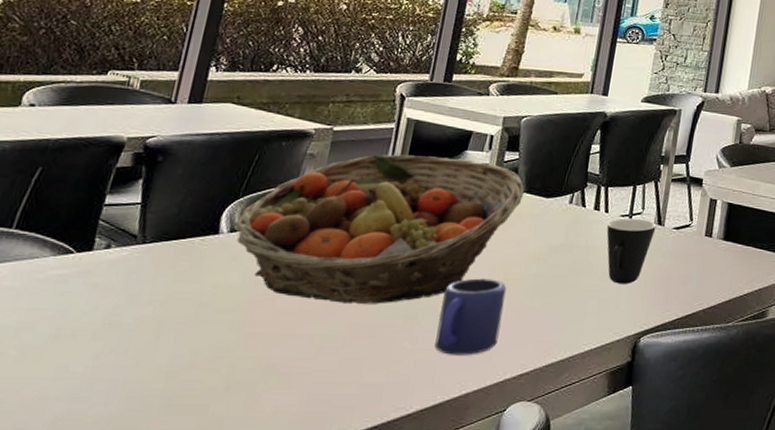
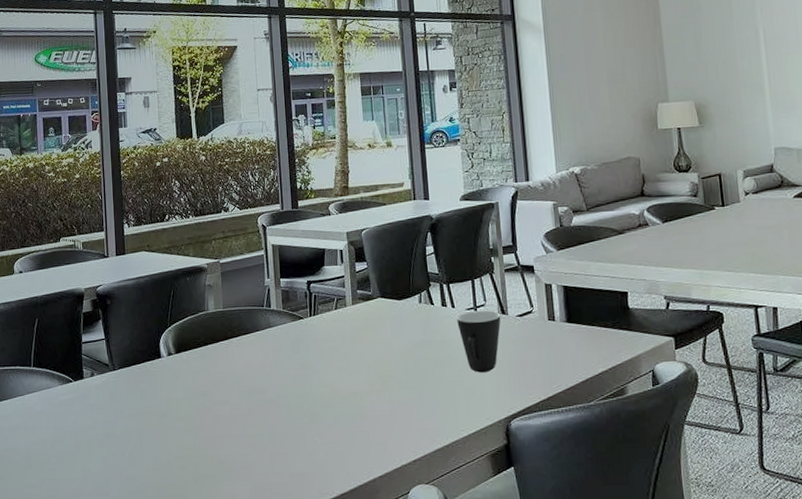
fruit basket: present [234,154,524,304] -> none [169,274,379,407]
mug: present [434,278,507,355] -> none [335,377,389,446]

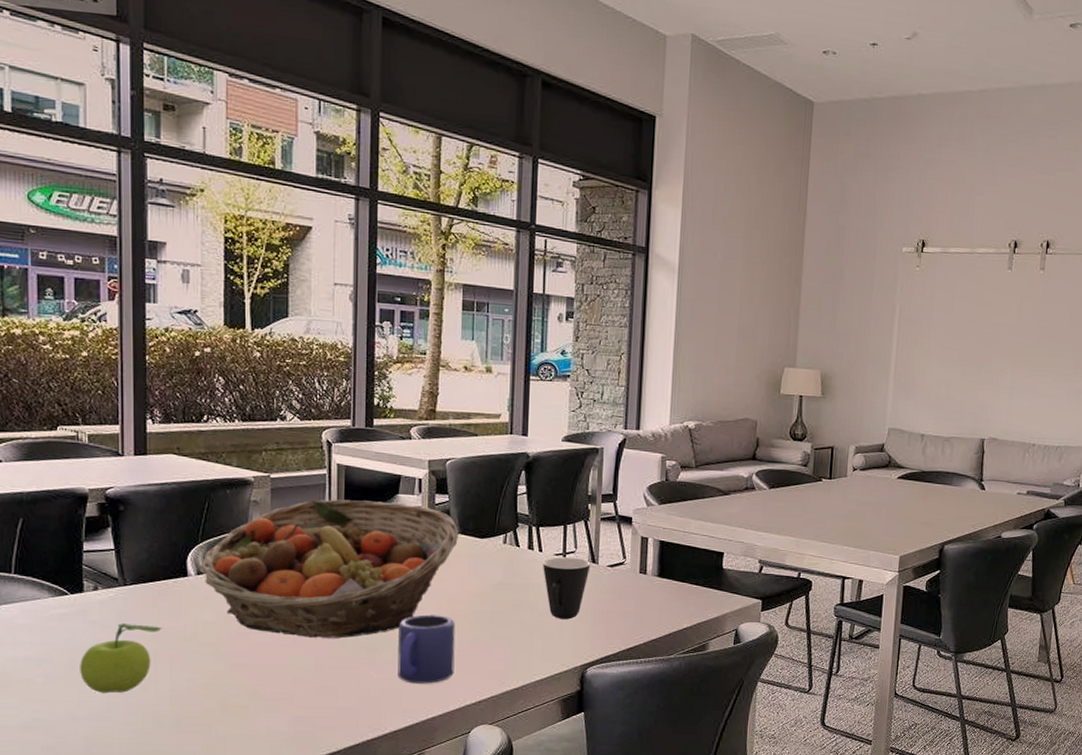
fruit: none [83,404,145,470] -> present [80,622,163,694]
fruit basket: none [169,274,379,407] -> present [199,499,458,638]
mug: none [335,377,389,446] -> present [398,614,456,684]

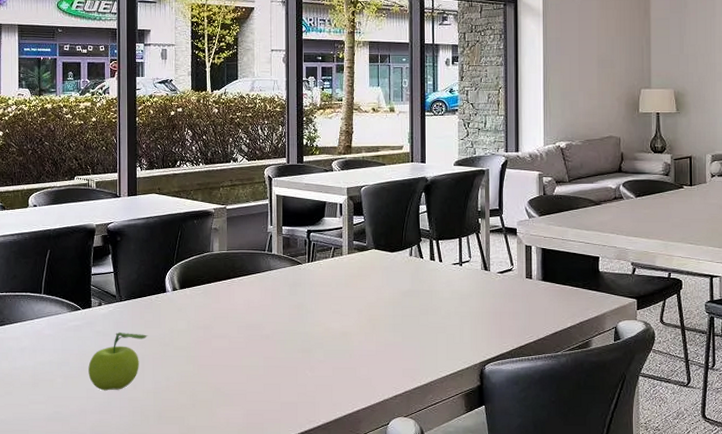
fruit basket: present [199,499,458,638] -> none [174,224,373,342]
mug: present [398,614,456,684] -> none [328,320,374,381]
mug: present [543,557,591,620] -> none [443,266,483,321]

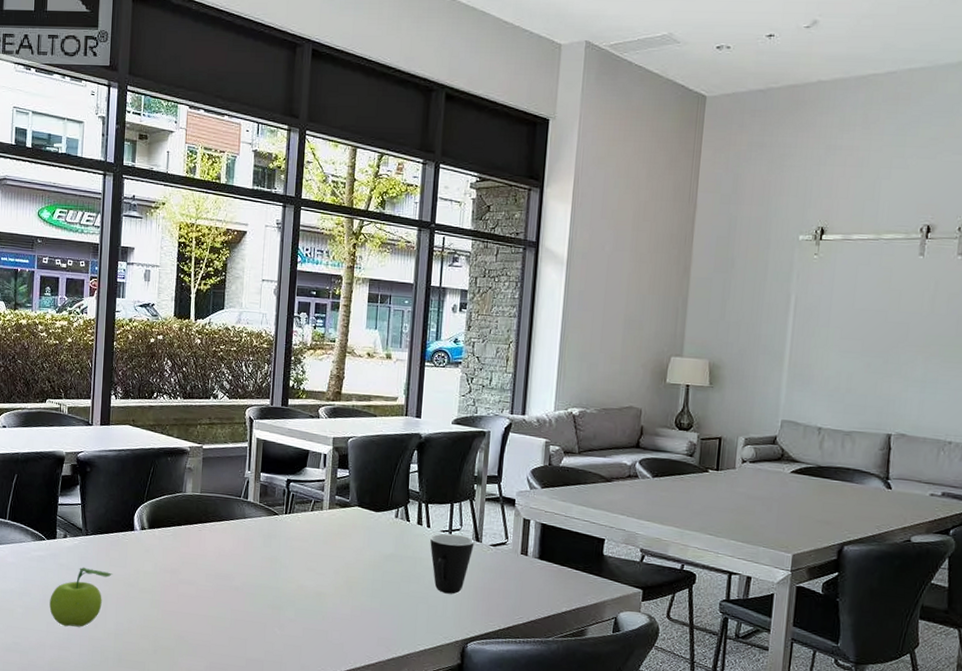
mug: none [443,266,483,321] -> present [430,533,475,594]

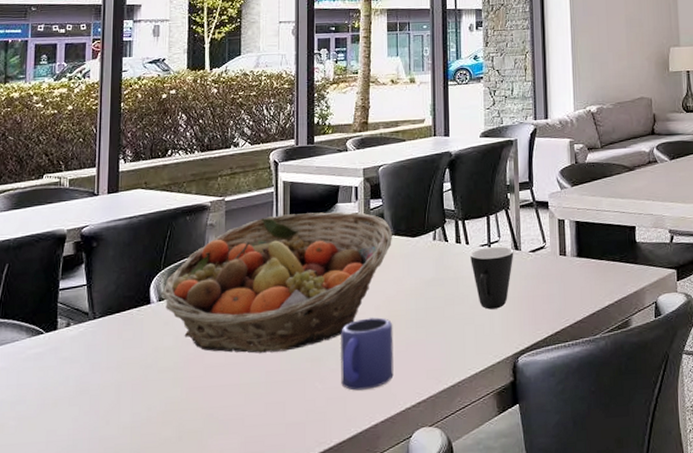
fruit: present [49,567,113,627] -> none [50,356,127,431]
fruit basket: none [143,469,356,595] -> present [161,211,392,353]
mug: none [298,579,350,644] -> present [341,317,394,391]

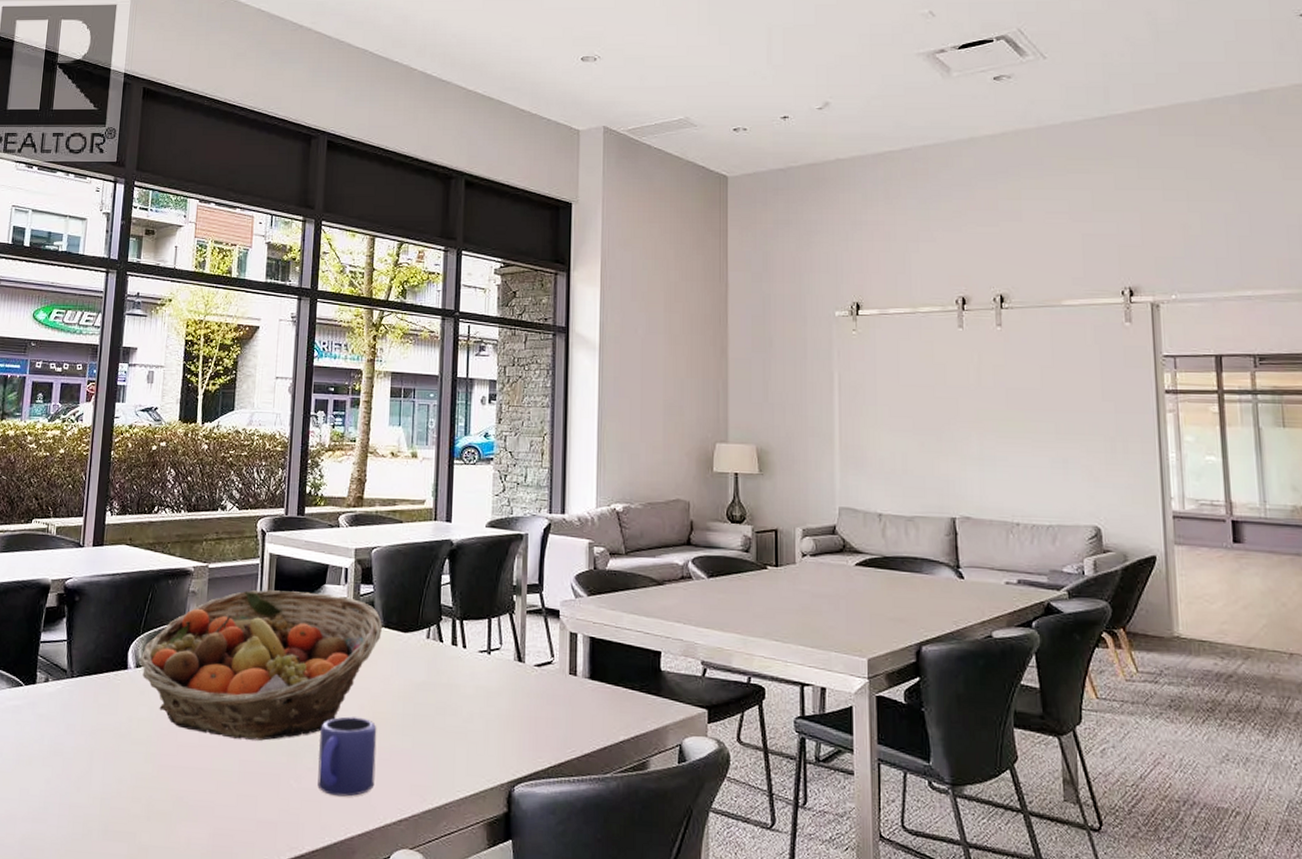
mug: present [470,247,514,310] -> none [467,654,517,727]

